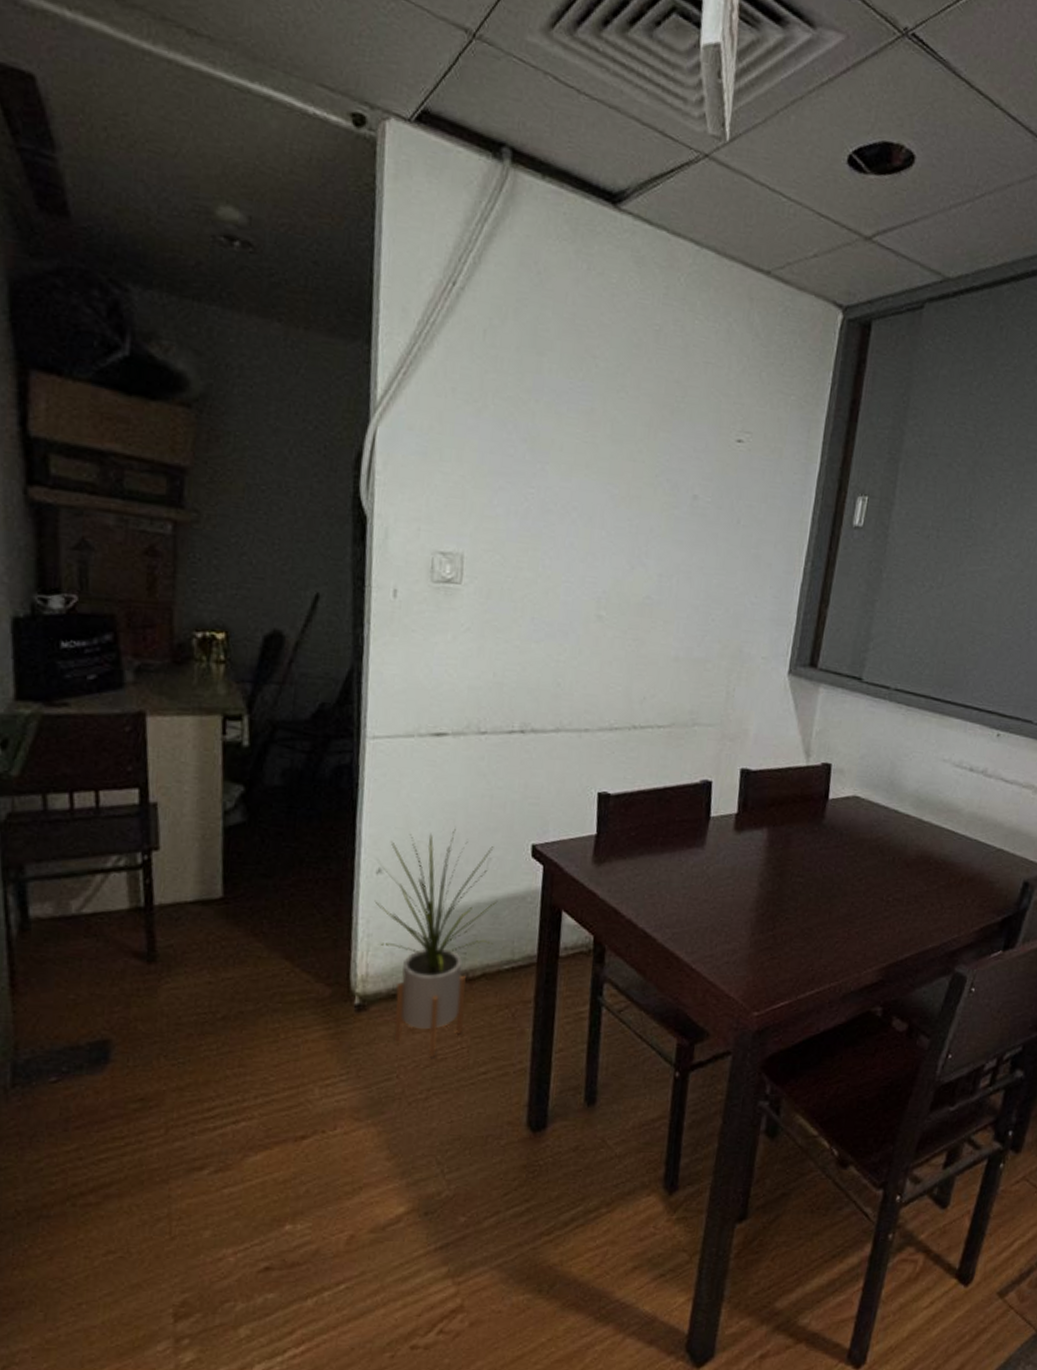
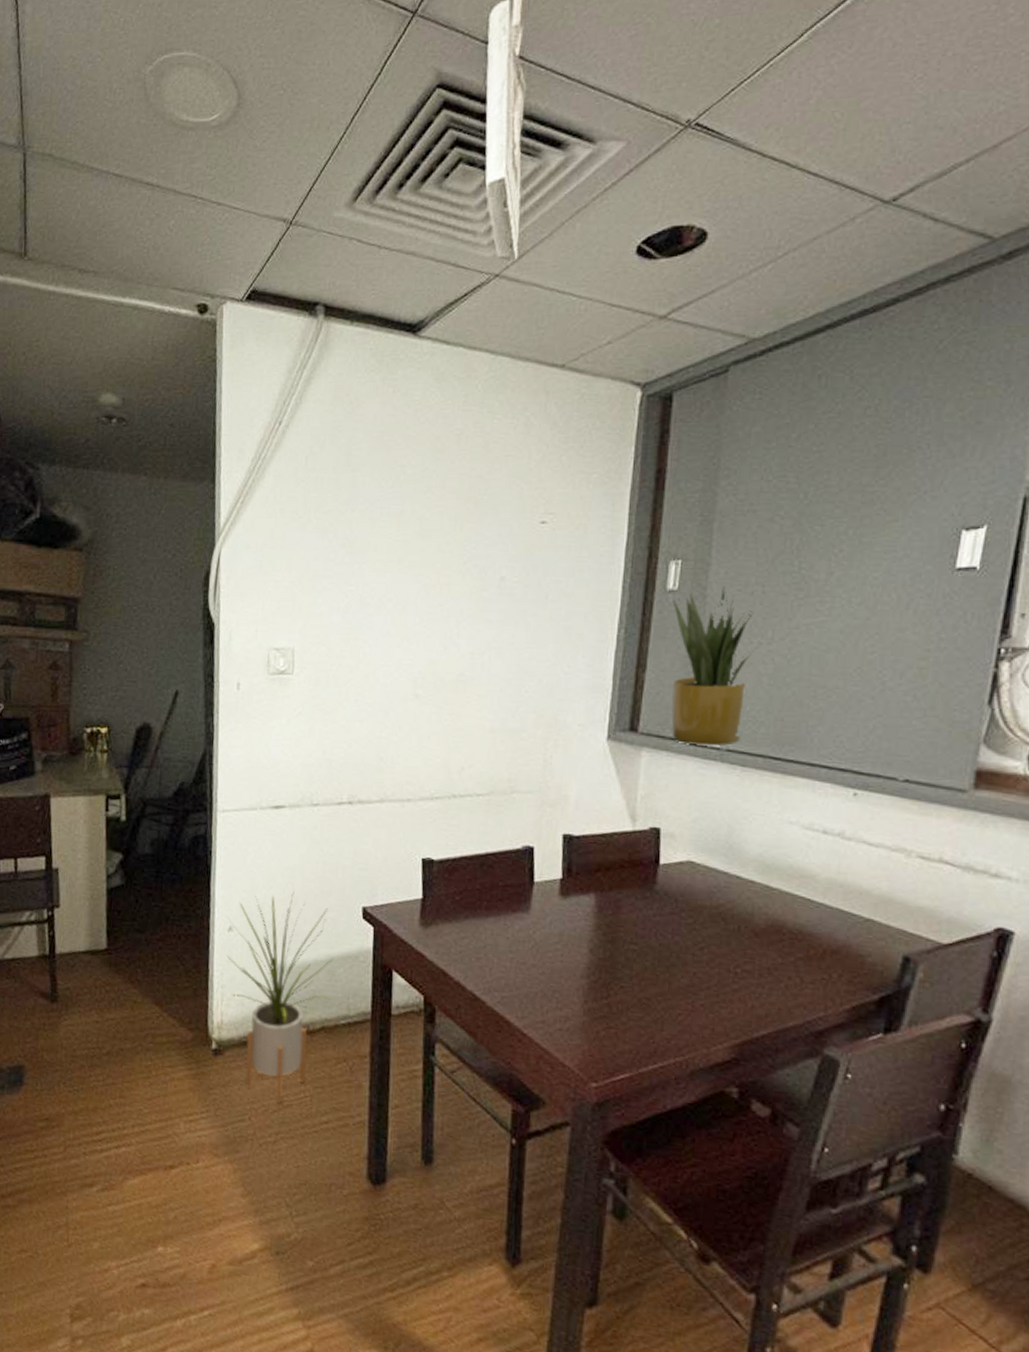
planter: none [848,527,929,685] -> present [671,586,754,746]

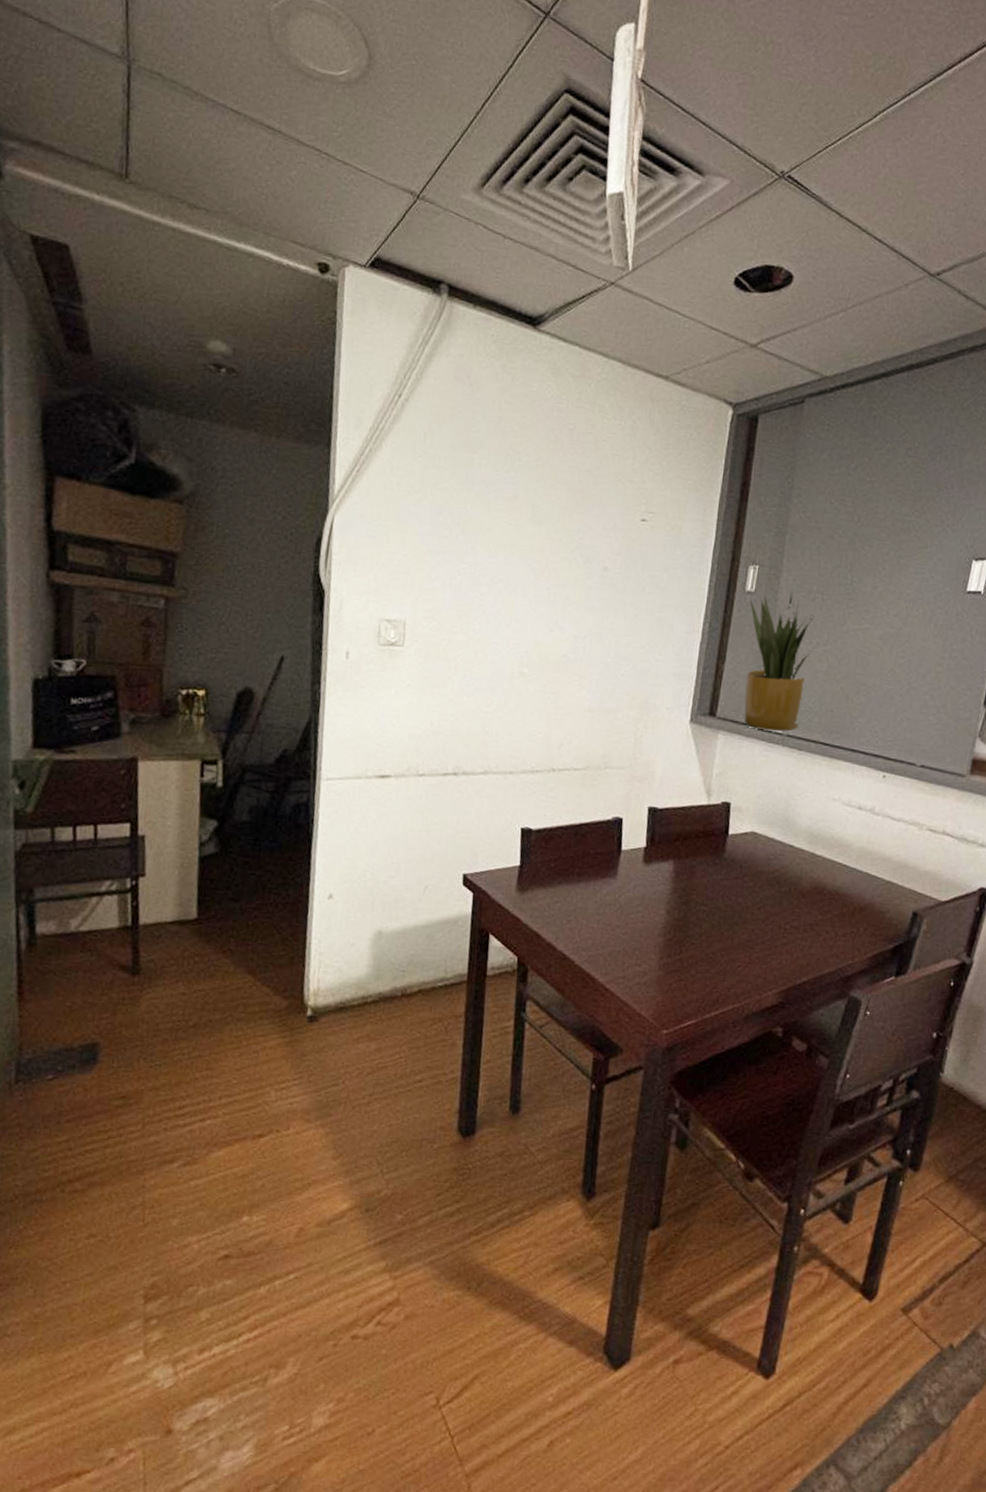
house plant: present [227,892,333,1104] -> none [326,860,433,1066]

